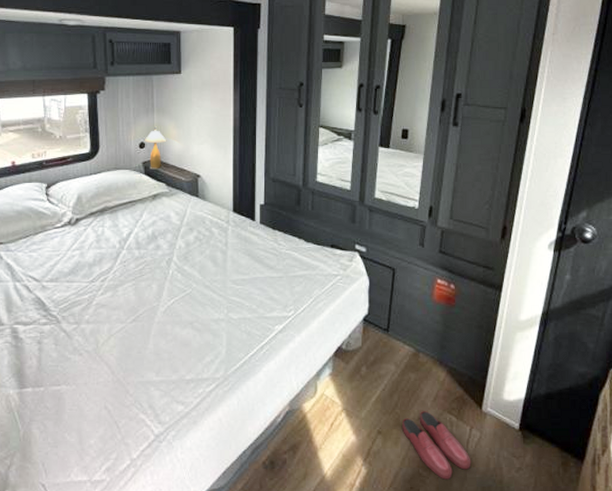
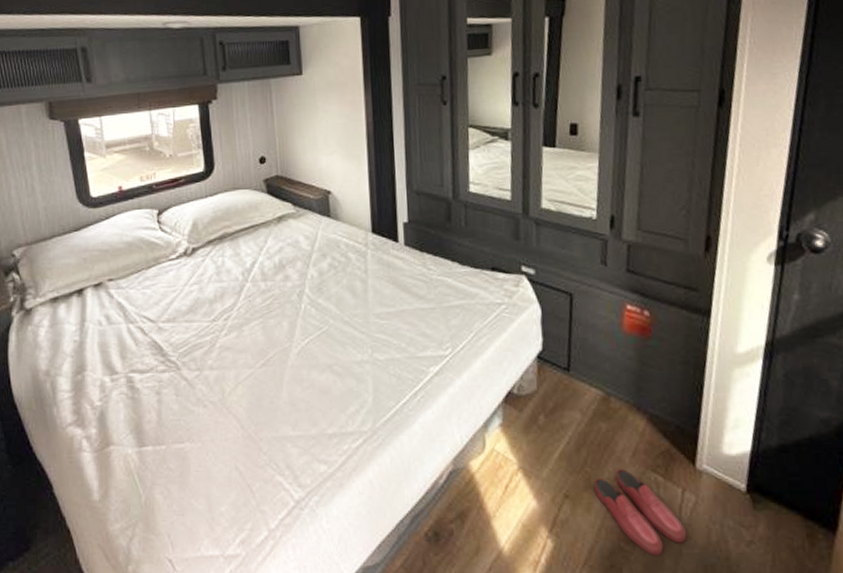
table lamp: present [144,129,167,170] -> none [264,140,291,188]

